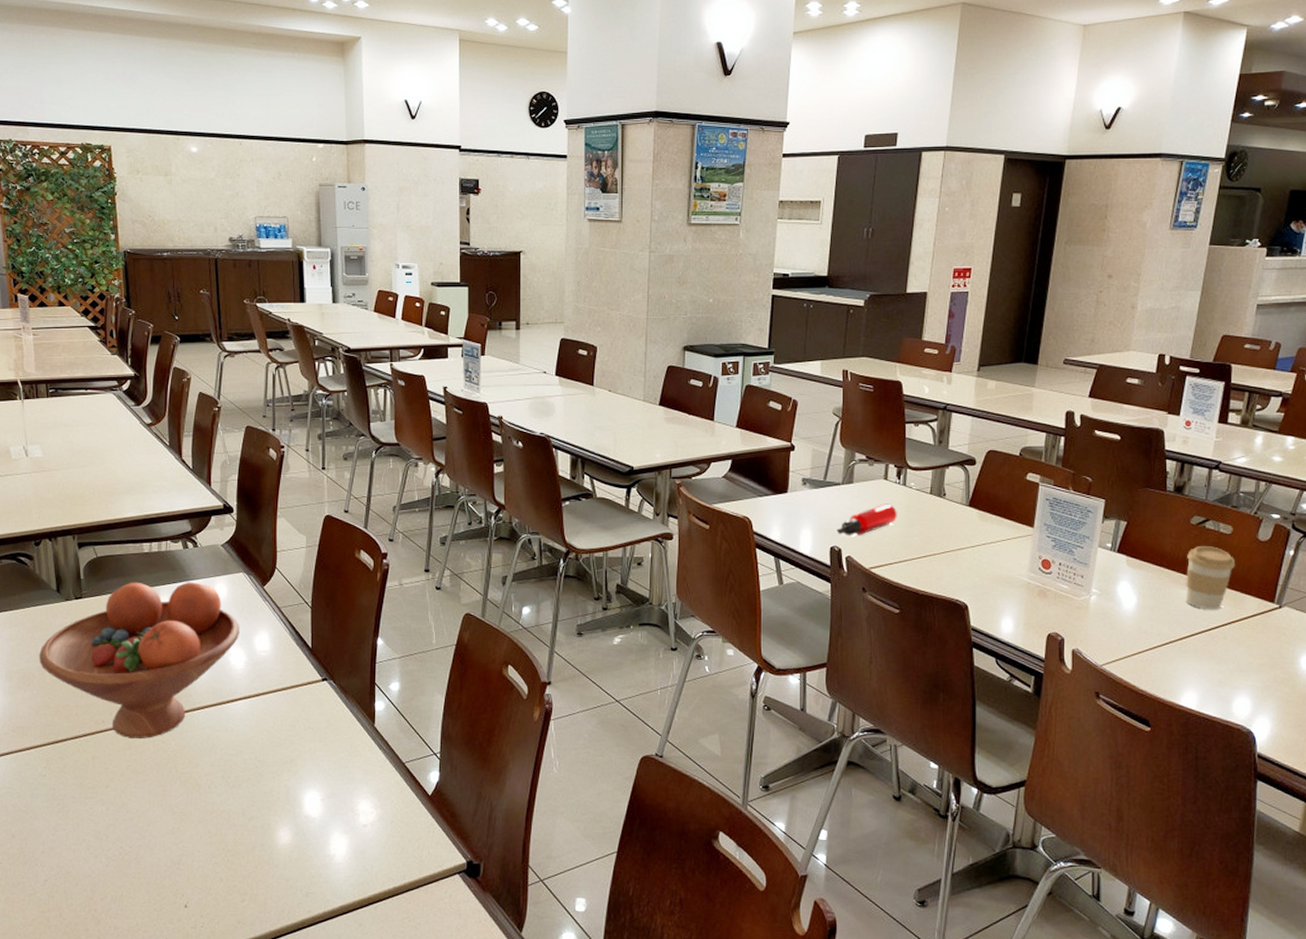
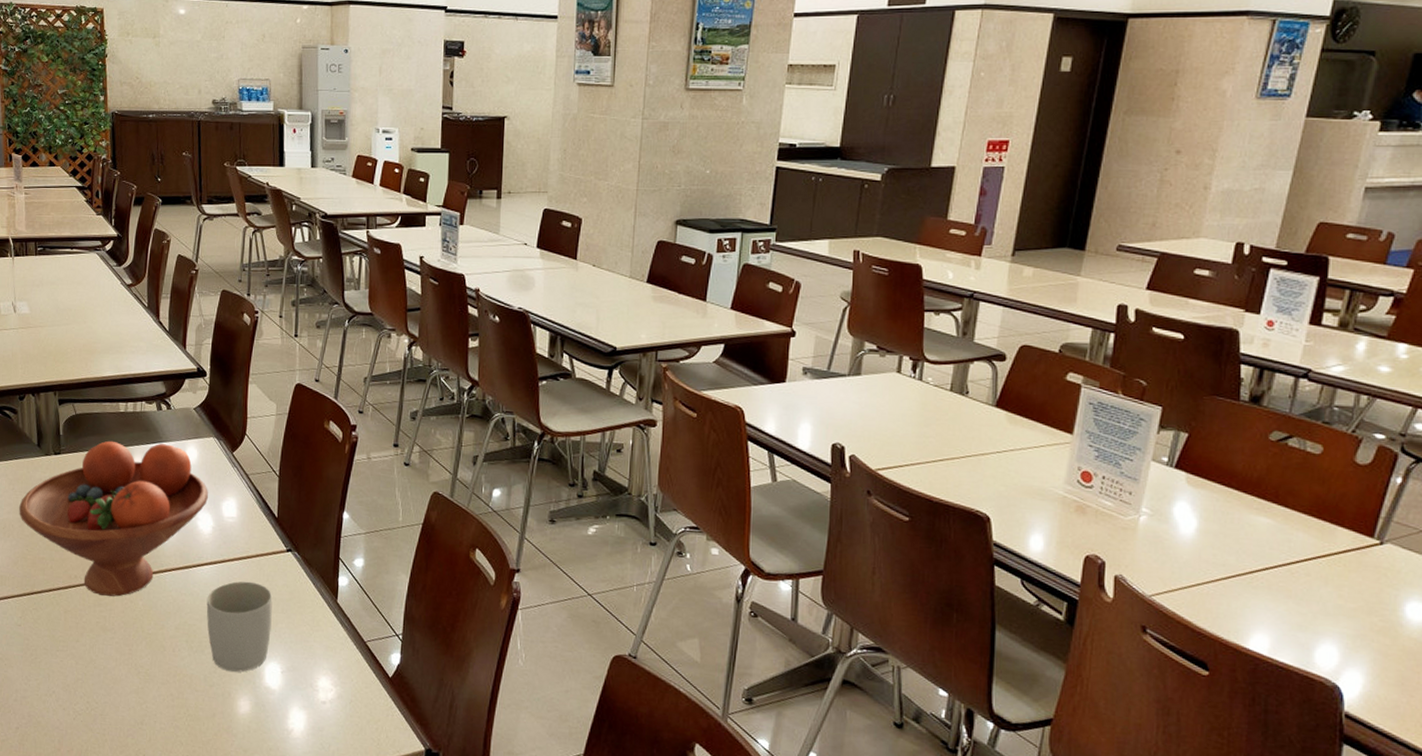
mug: none [242,713,309,804] -> present [206,581,273,673]
water bottle: present [837,503,897,536] -> none [840,399,911,433]
coffee cup: present [1185,546,1235,610] -> none [1258,466,1324,542]

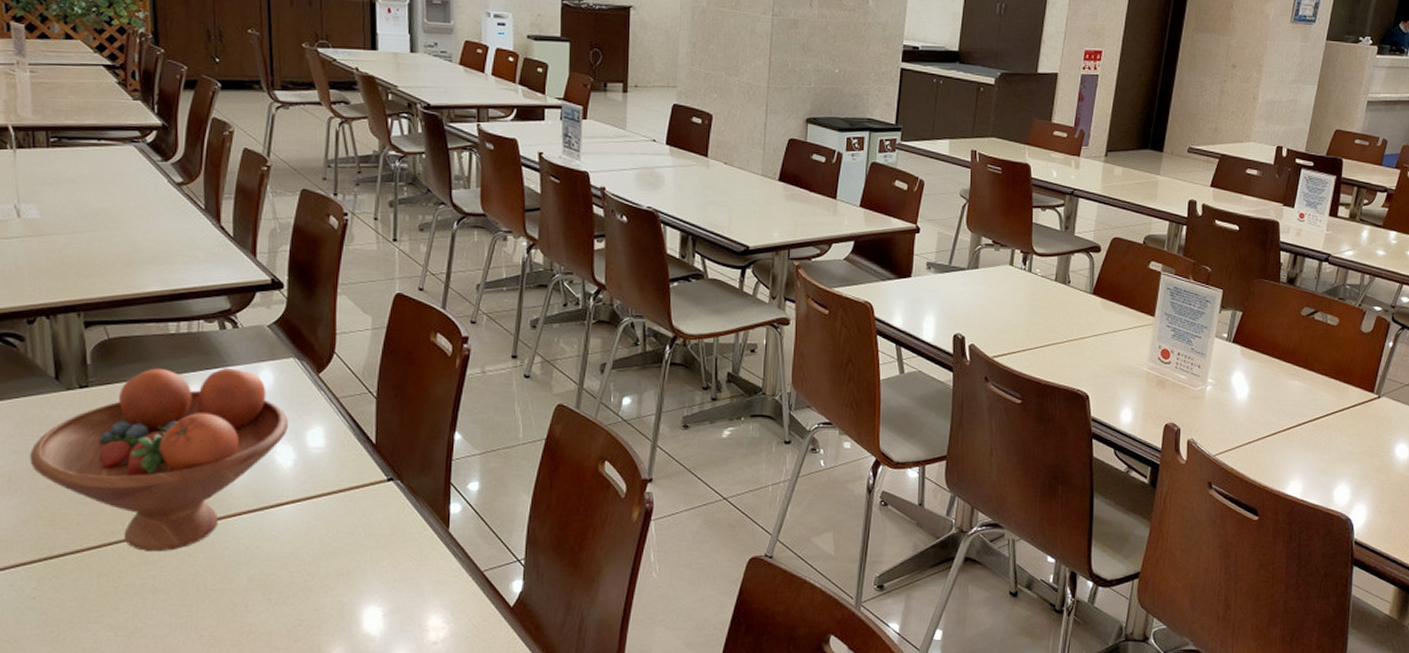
mug: present [206,581,273,673] -> none [288,518,371,623]

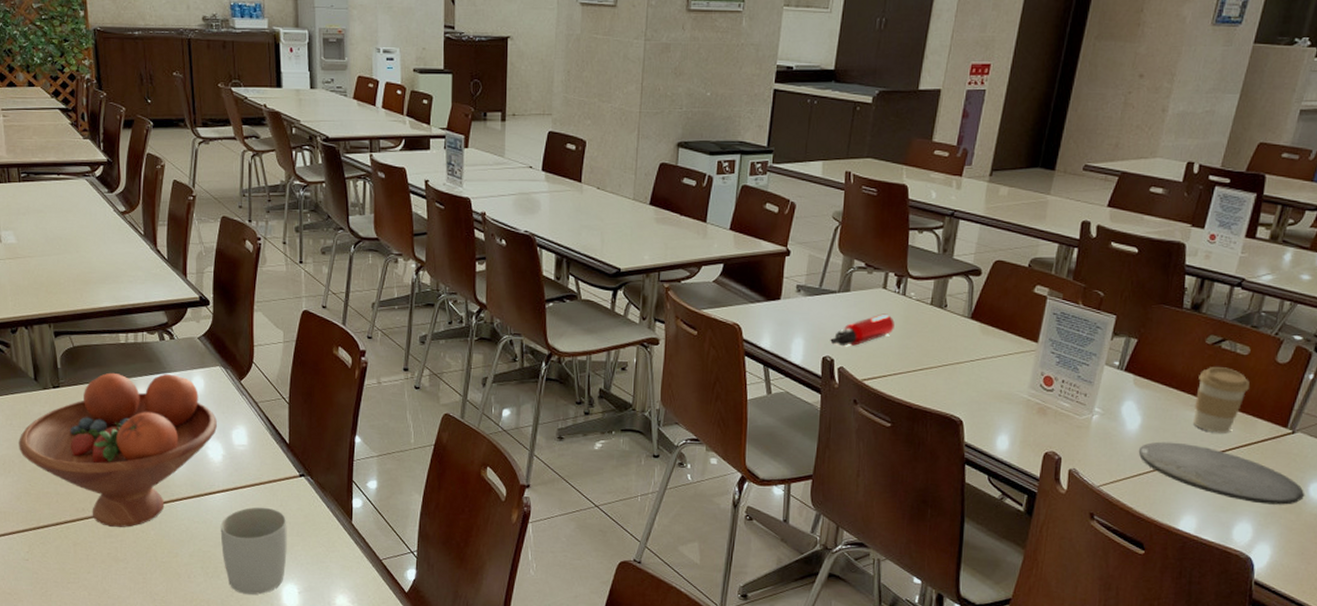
mug: none [288,518,371,623] -> present [220,507,287,595]
water bottle: none [960,290,1022,324] -> present [830,313,895,347]
plate: none [1248,410,1391,466] -> present [1138,441,1304,505]
coffee cup: none [1294,337,1340,400] -> present [1192,367,1250,433]

